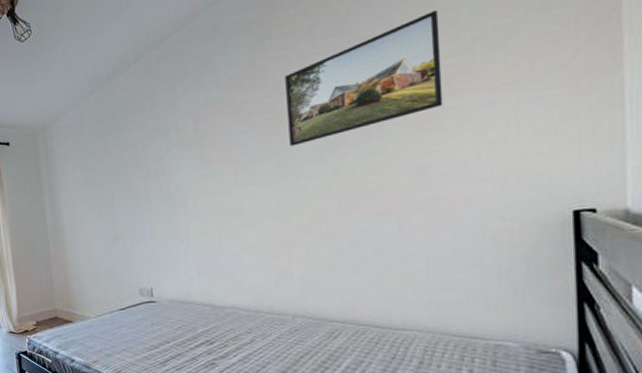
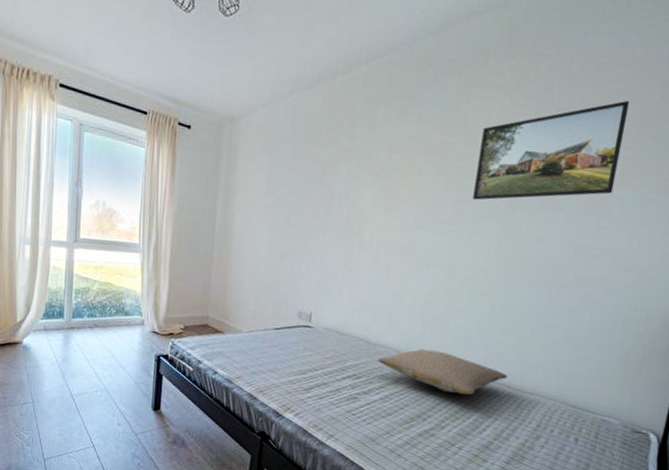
pillow: none [228,302,372,343] -> present [378,349,508,395]

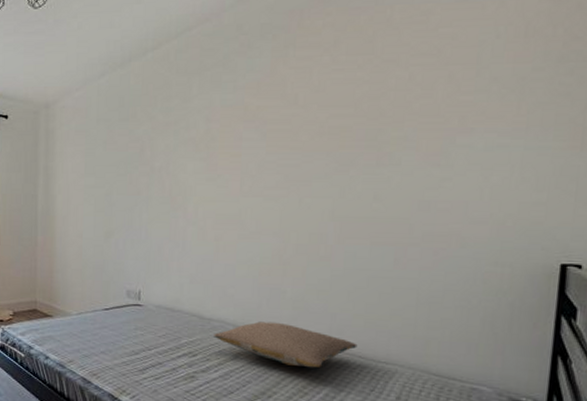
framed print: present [472,101,630,201] -> none [300,45,463,162]

